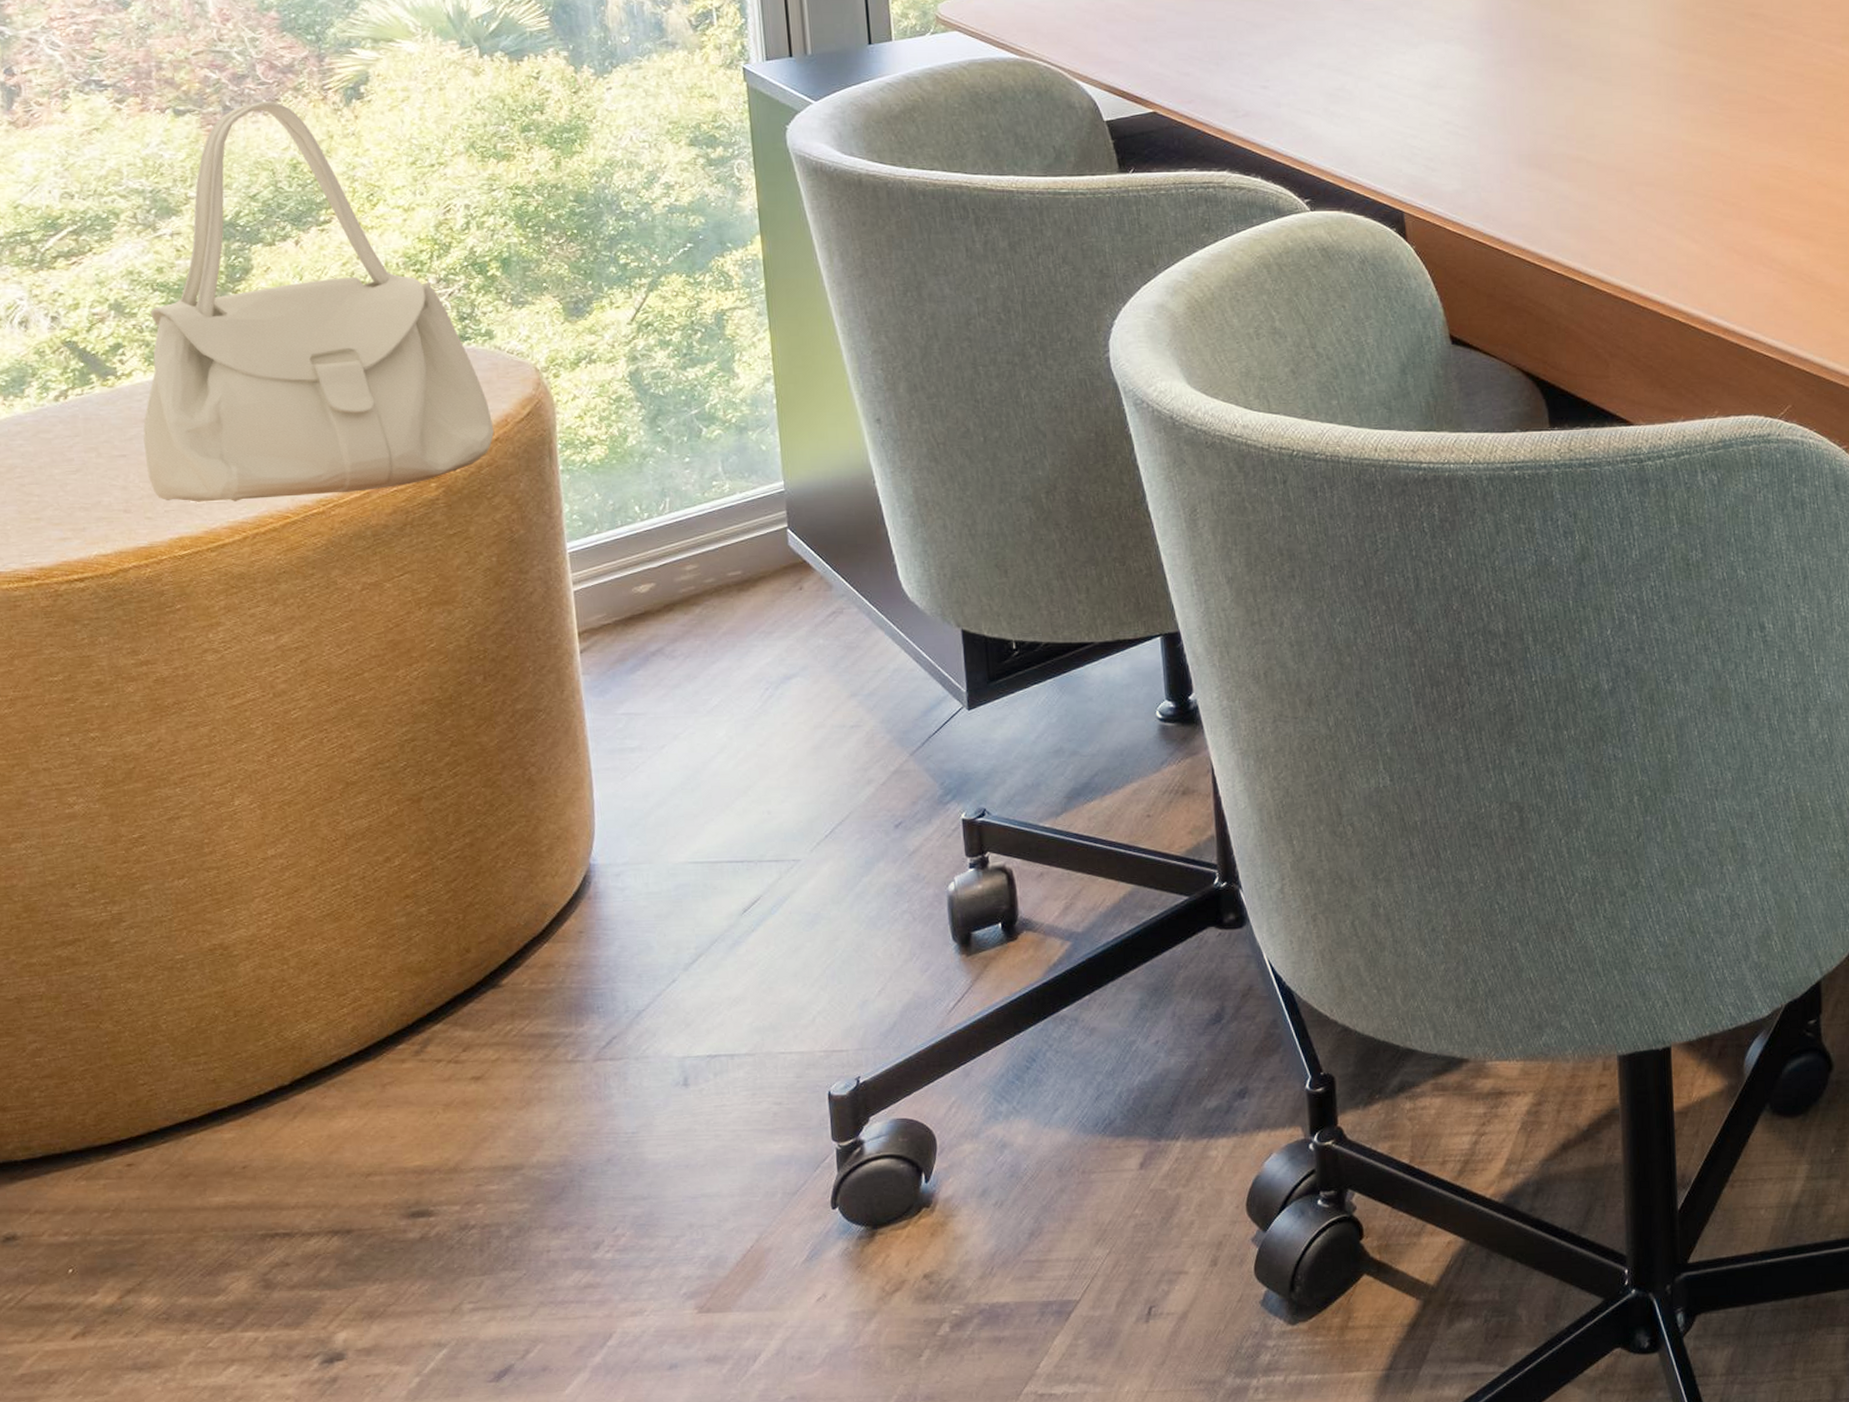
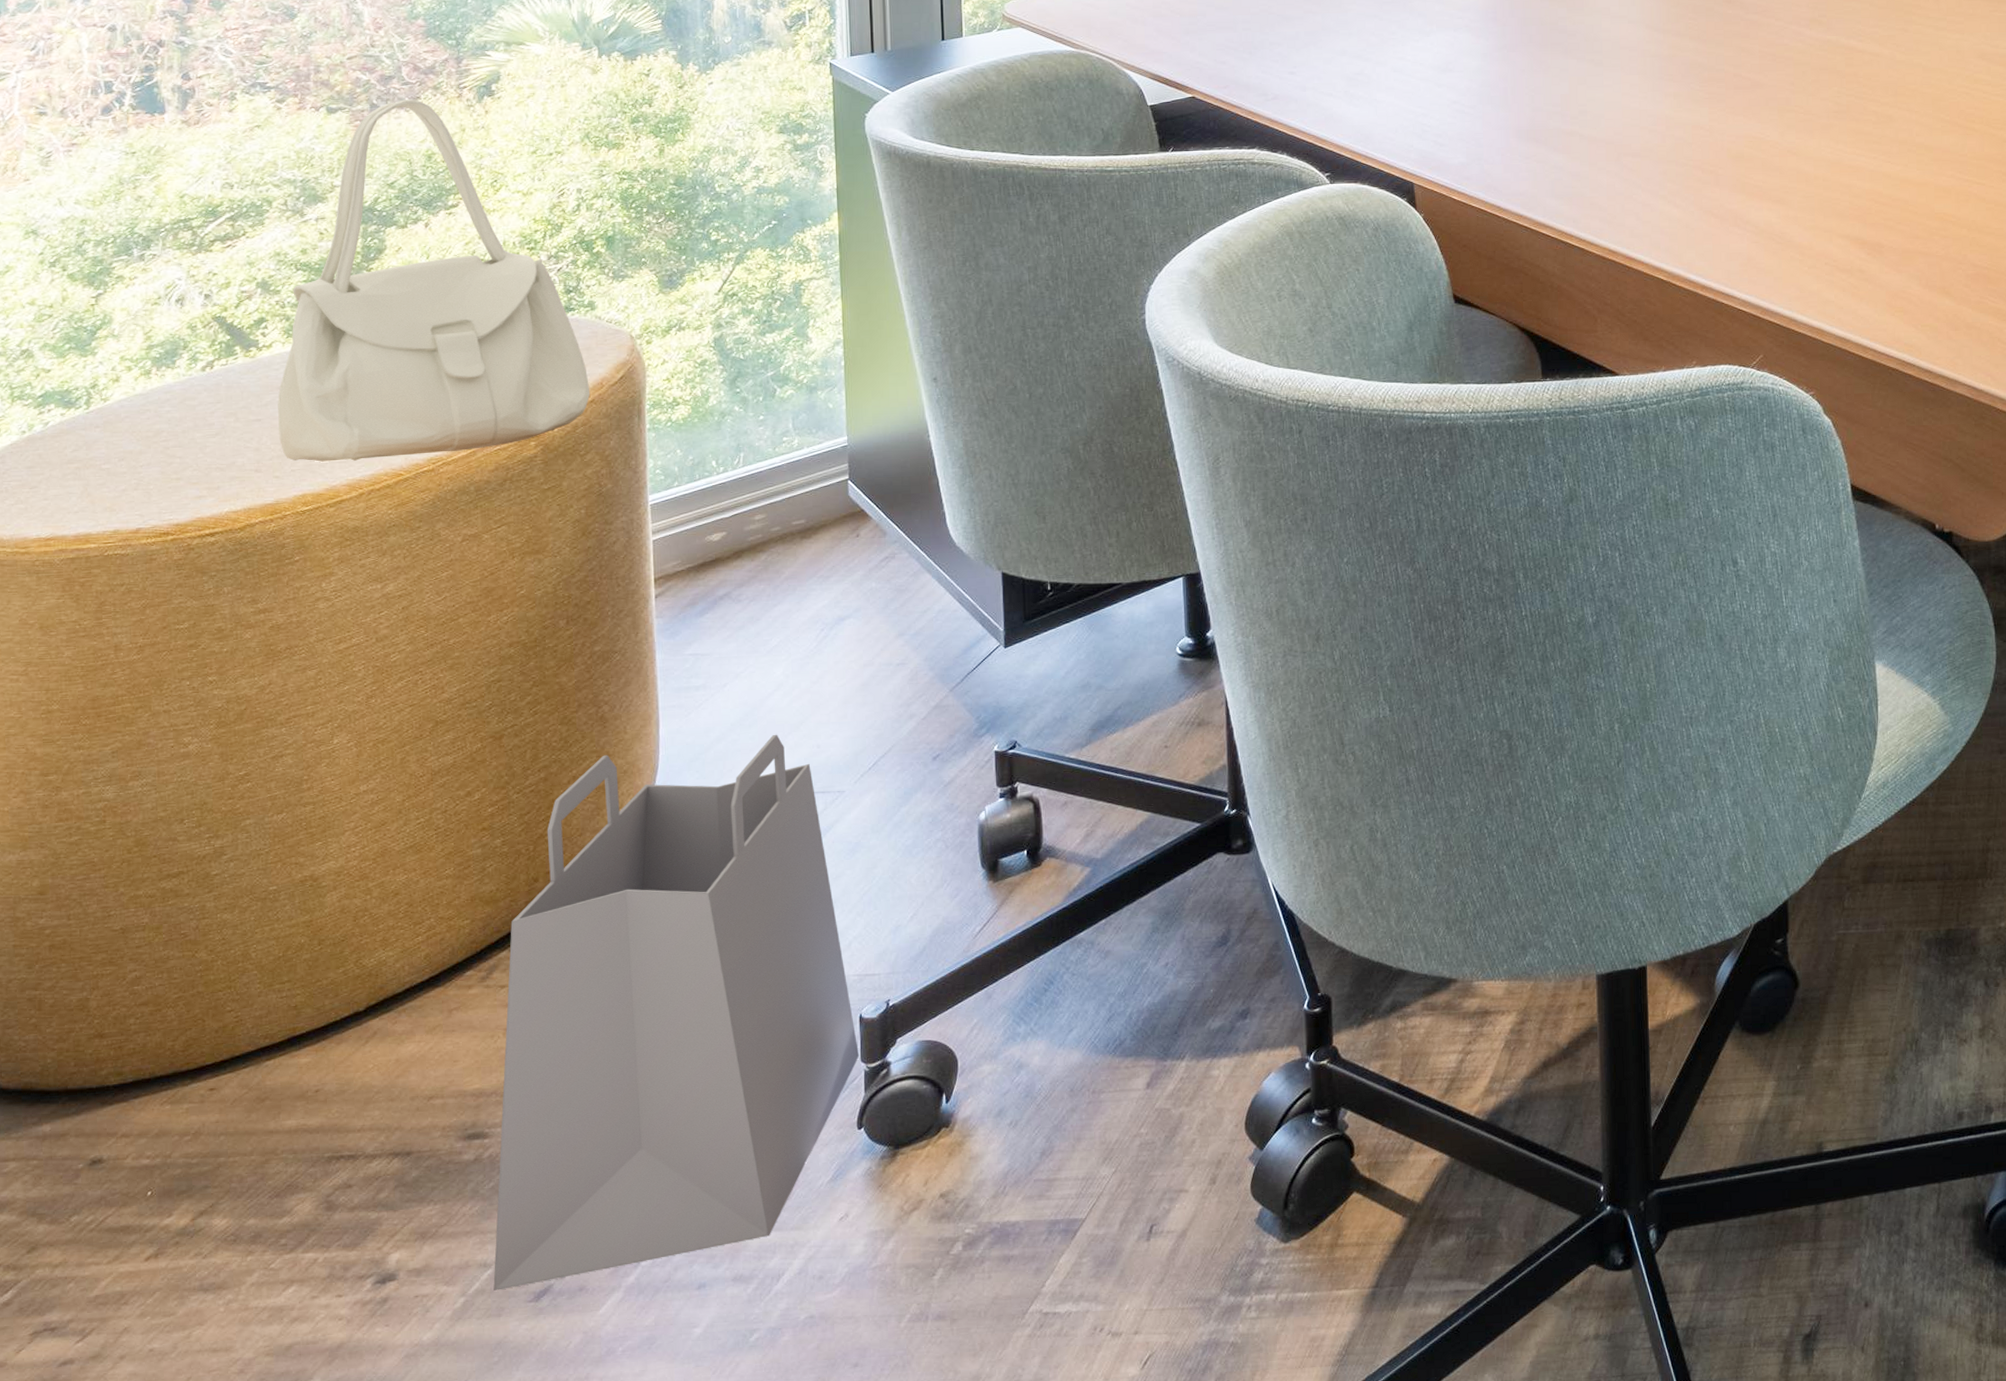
shopping bag: none [443,799,829,1370] -> present [493,734,859,1291]

